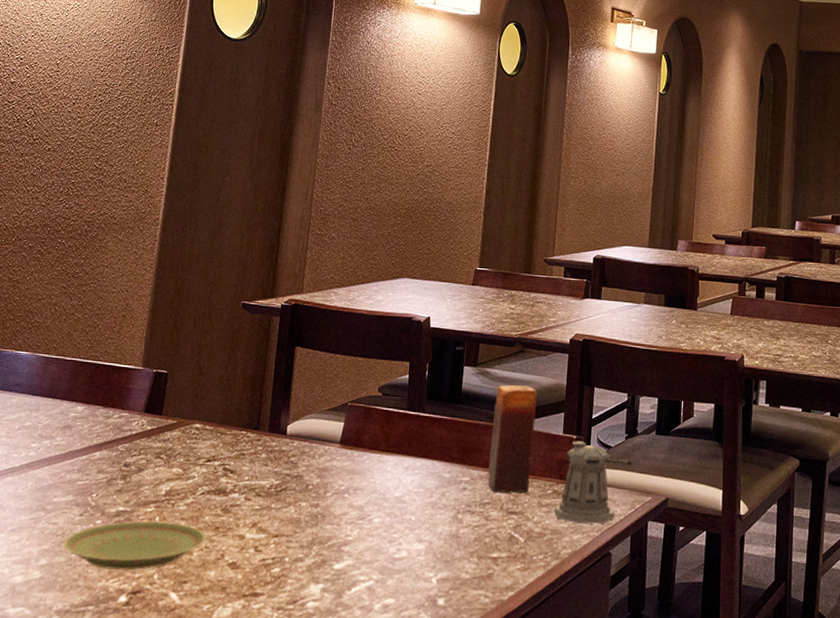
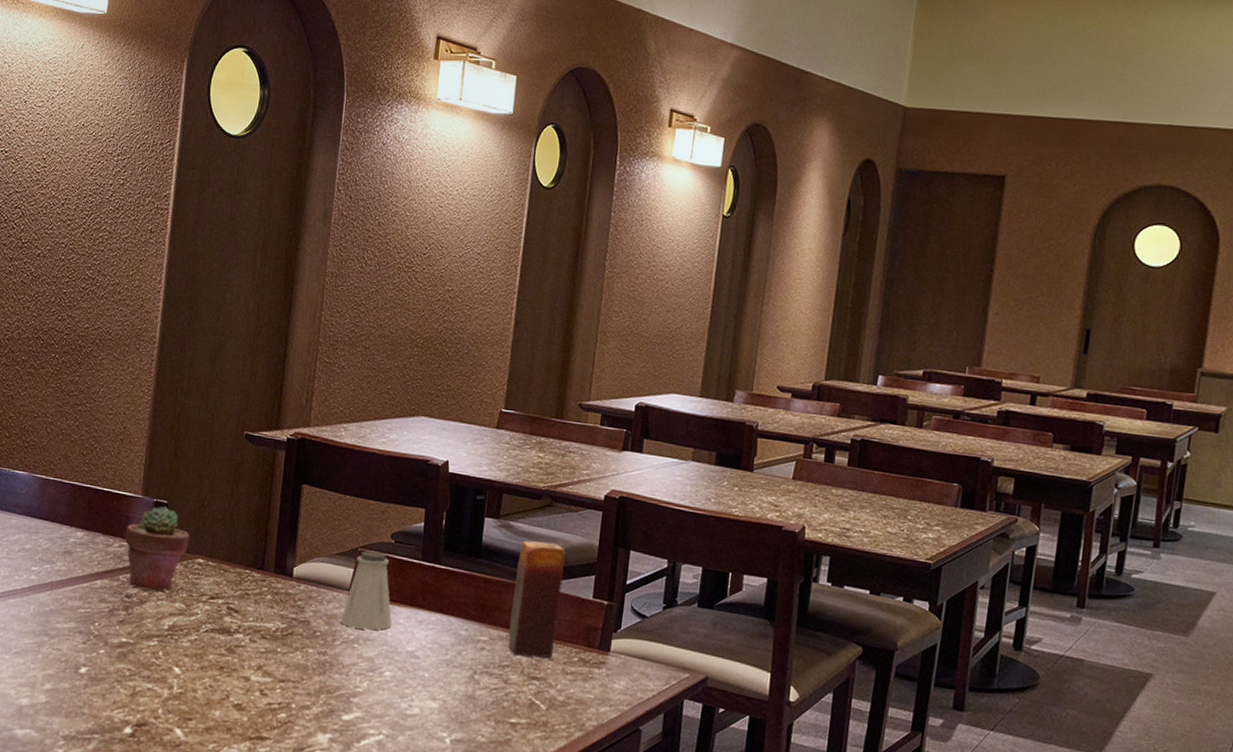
plate: present [63,521,207,571] -> none [67,653,211,703]
potted succulent: none [125,376,188,458] -> present [125,506,190,591]
saltshaker: none [331,404,381,480] -> present [340,551,392,630]
pepper shaker: present [554,441,633,525] -> none [580,607,671,698]

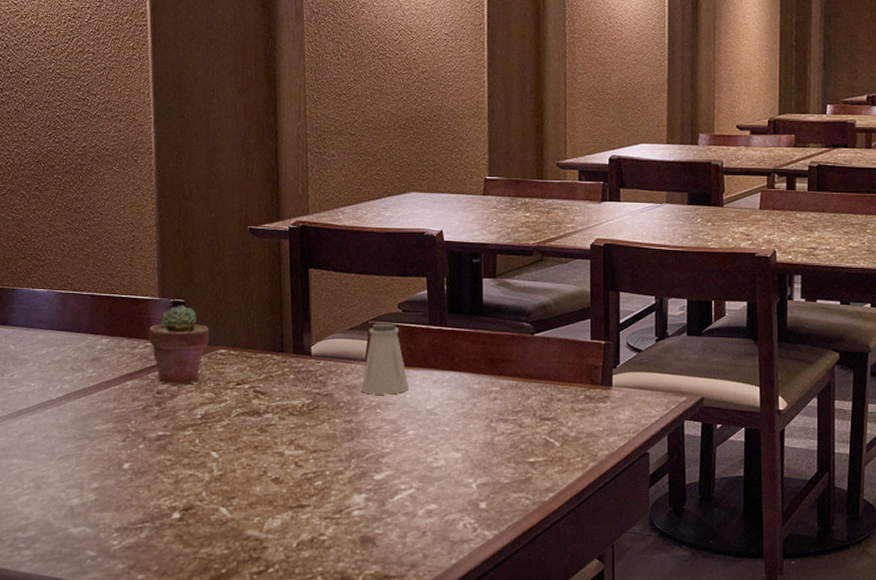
candle: present [507,540,566,658] -> none [517,294,561,401]

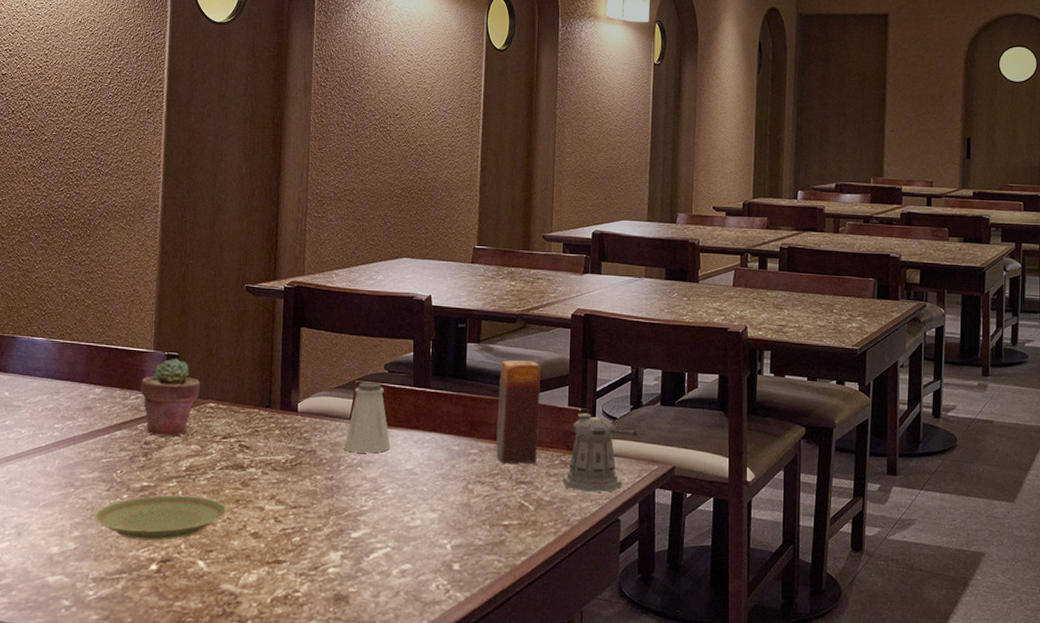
plate: none [112,443,247,490] -> present [94,495,228,541]
candle: none [517,294,561,401] -> present [496,360,541,464]
pepper shaker: none [588,346,665,427] -> present [563,413,639,493]

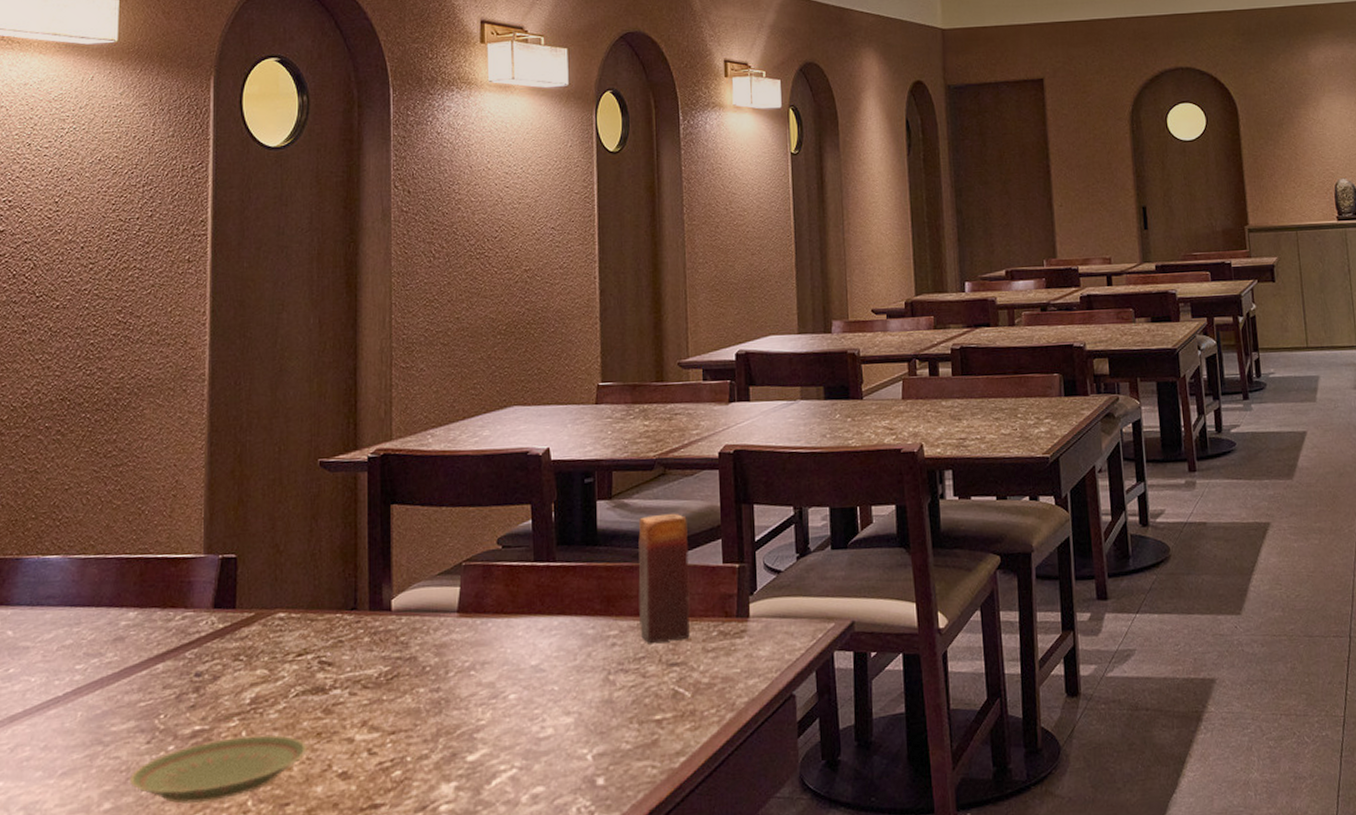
potted succulent: present [140,358,201,436] -> none [188,561,266,664]
saltshaker: present [343,382,391,454] -> none [451,562,511,653]
pepper shaker: present [563,413,639,493] -> none [723,569,809,667]

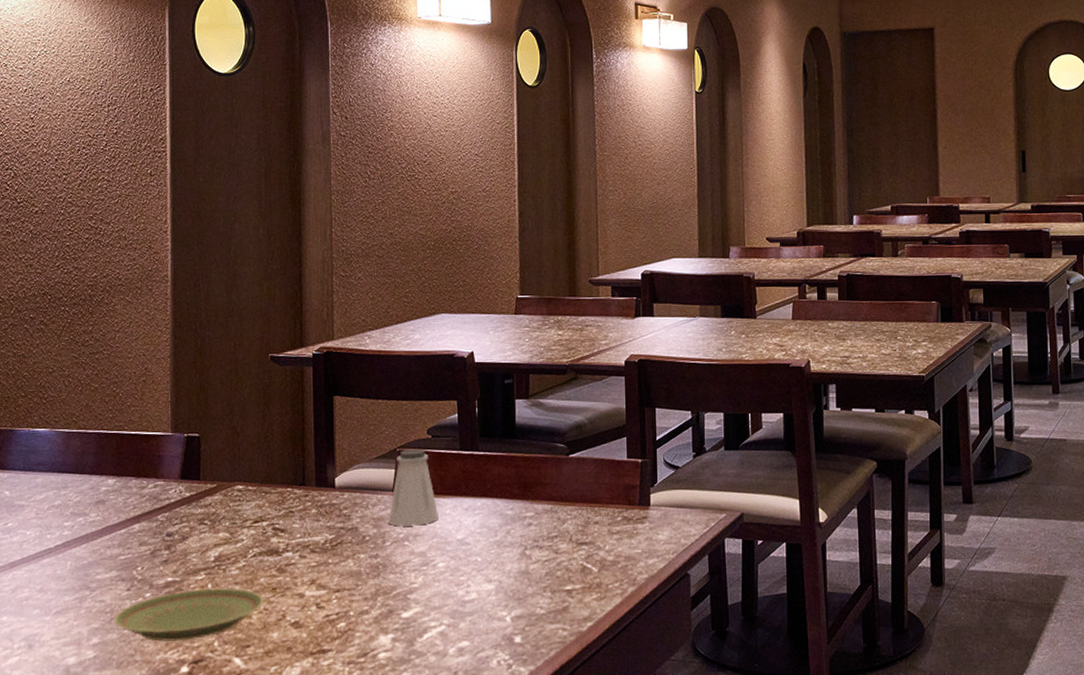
saltshaker: none [451,562,511,653] -> present [388,449,439,526]
candle: present [638,513,690,644] -> none [552,413,598,525]

